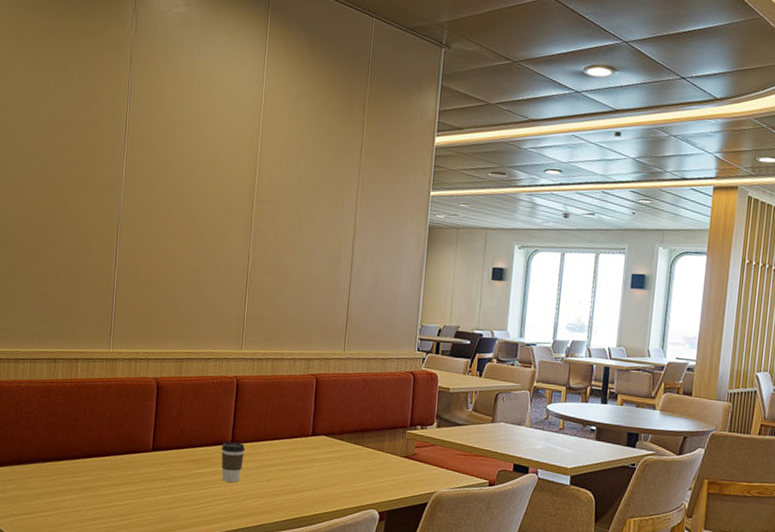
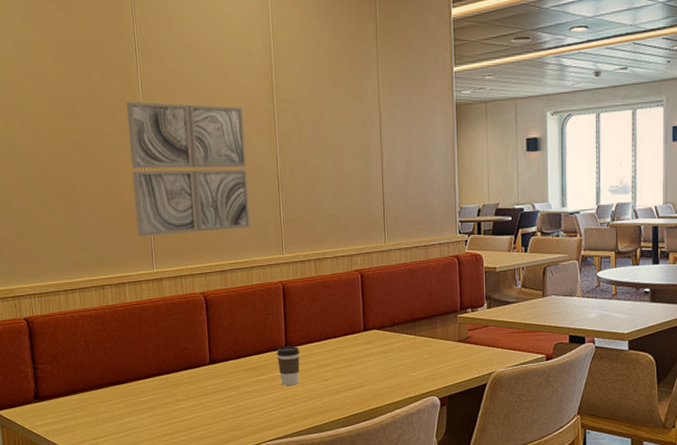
wall art: none [99,182,222,320] -> present [127,101,251,237]

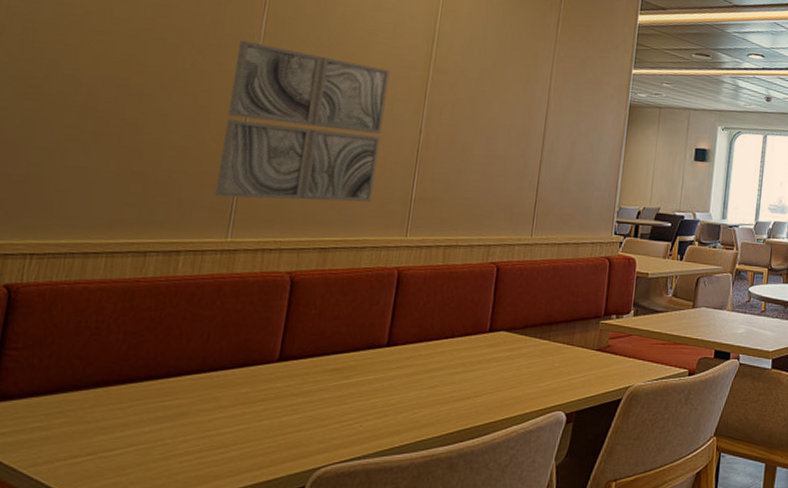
coffee cup: present [277,346,300,385] -> none [372,344,405,392]

